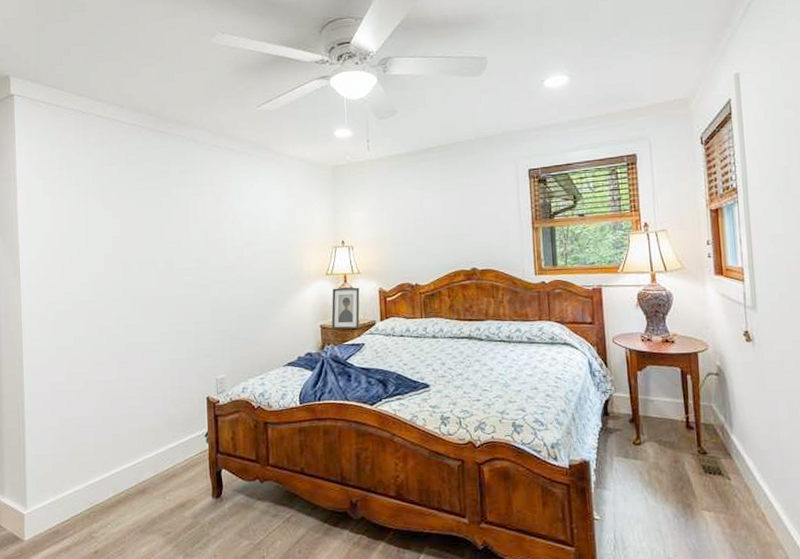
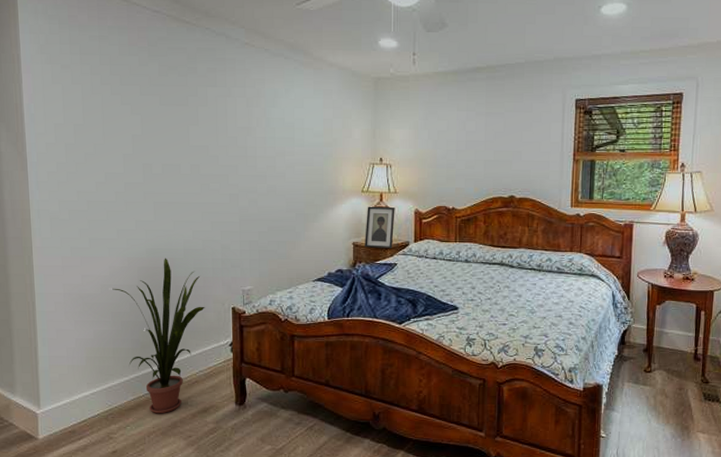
house plant: none [94,351,181,511] -> present [112,258,205,414]

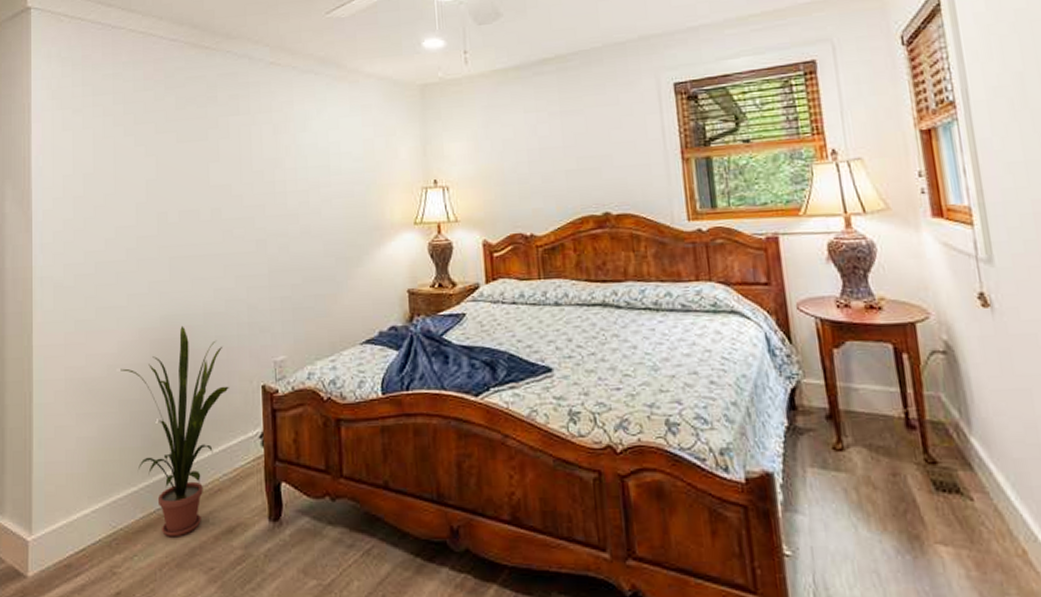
picture frame: present [365,206,395,249] -> none [422,239,459,296]

